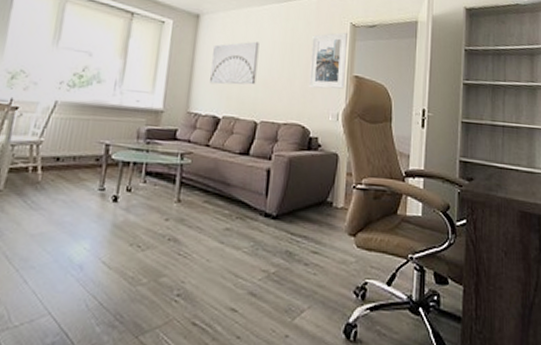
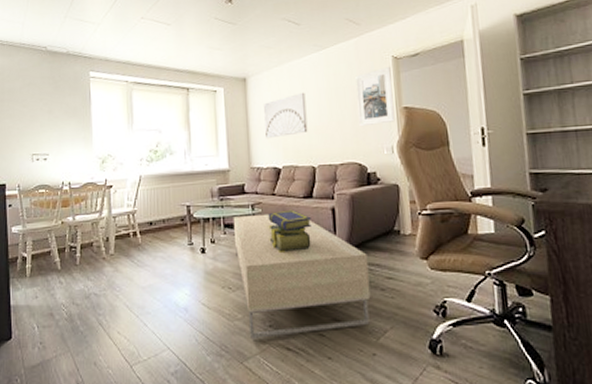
coffee table: none [153,164,296,309] -> present [233,213,371,338]
stack of books: none [194,164,244,213] -> present [268,209,312,254]

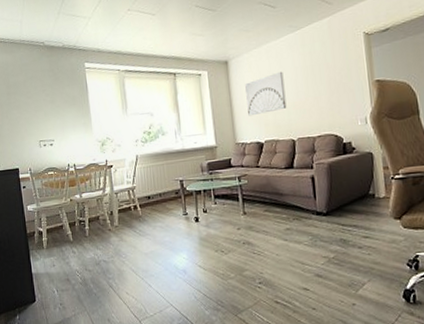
coffee table: present [233,213,371,338] -> none [222,184,350,294]
stack of books: present [268,209,312,254] -> none [253,179,294,219]
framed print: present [355,66,395,127] -> none [329,42,368,101]

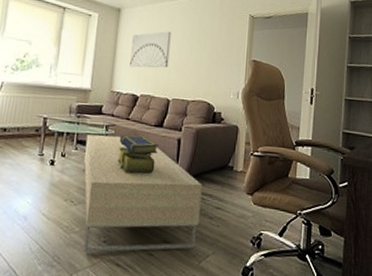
coffee table: none [222,184,350,294] -> present [83,134,202,253]
stack of books: none [253,179,294,219] -> present [117,135,158,175]

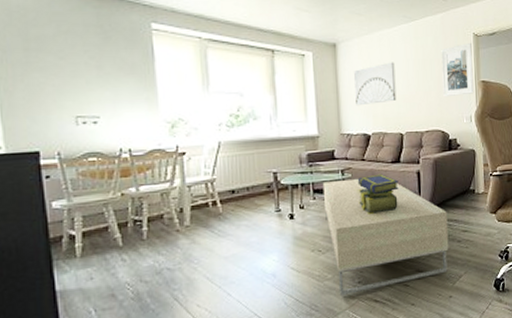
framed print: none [213,22,247,72] -> present [441,42,474,97]

